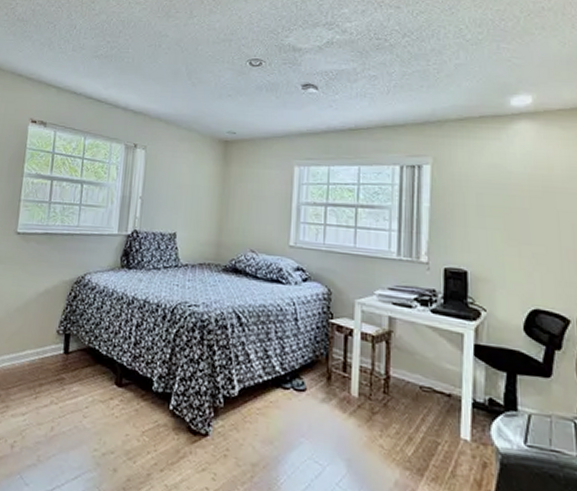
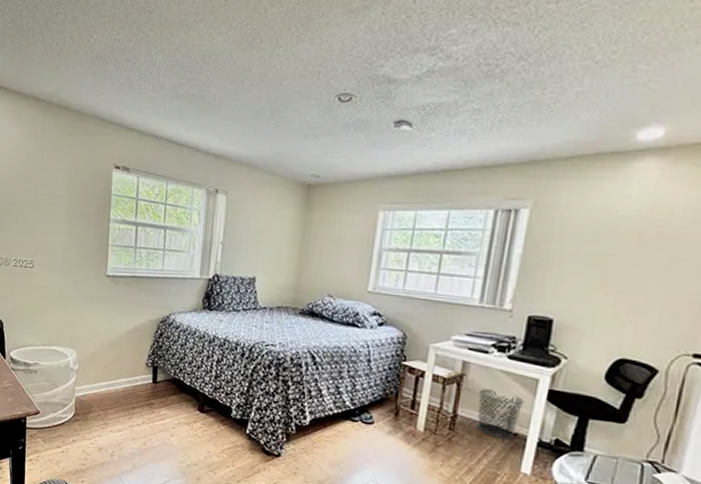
waste bin: none [409,346,453,401] -> present [477,389,525,439]

